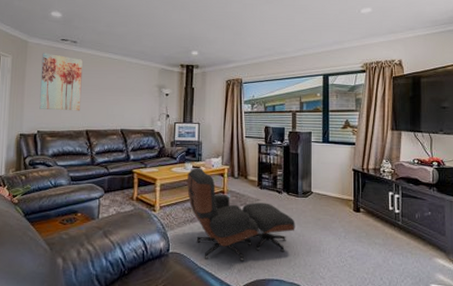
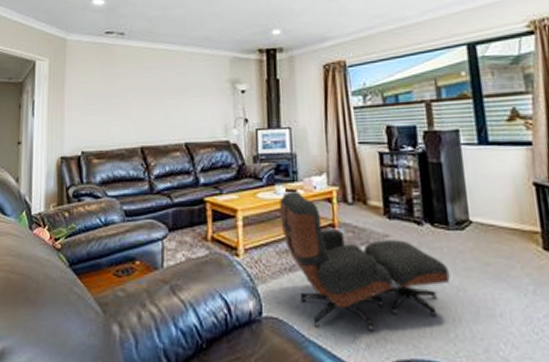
wall art: present [39,53,83,111] -> none [83,51,133,124]

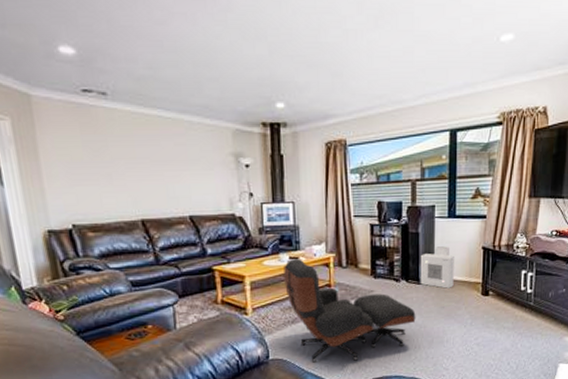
air purifier: none [446,181,499,238] -> present [420,246,454,289]

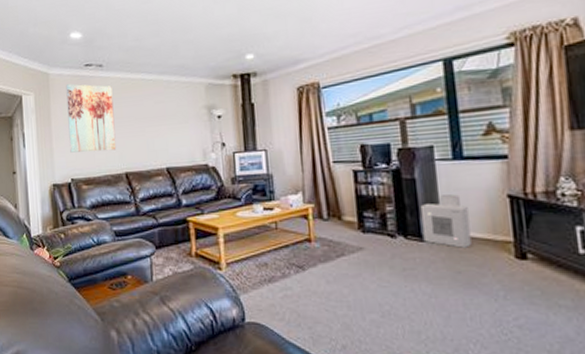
wall art: none [56,111,129,196] -> present [66,84,117,153]
lounge chair: present [284,259,416,363] -> none [258,210,423,334]

